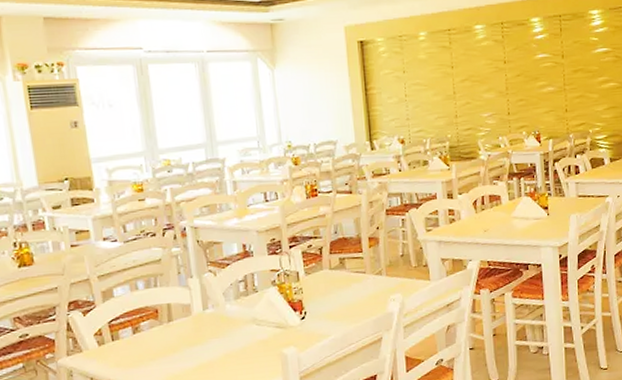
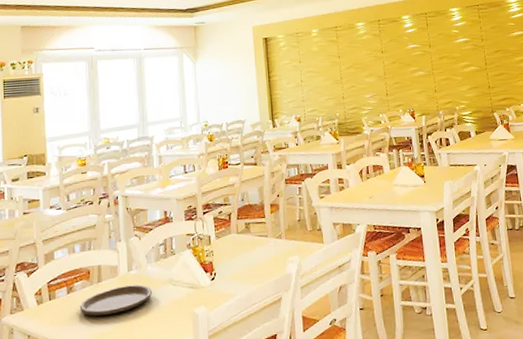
plate: none [148,324,234,357] -> present [79,284,153,316]

